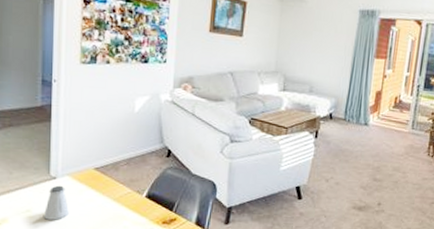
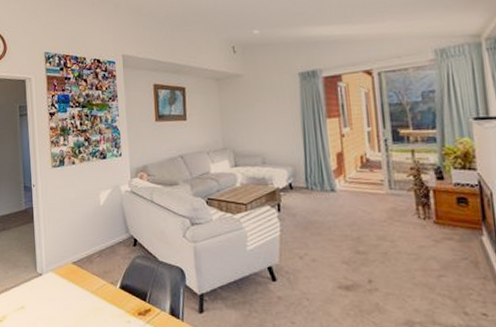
saltshaker: present [43,185,69,220] -> none [34,281,55,315]

